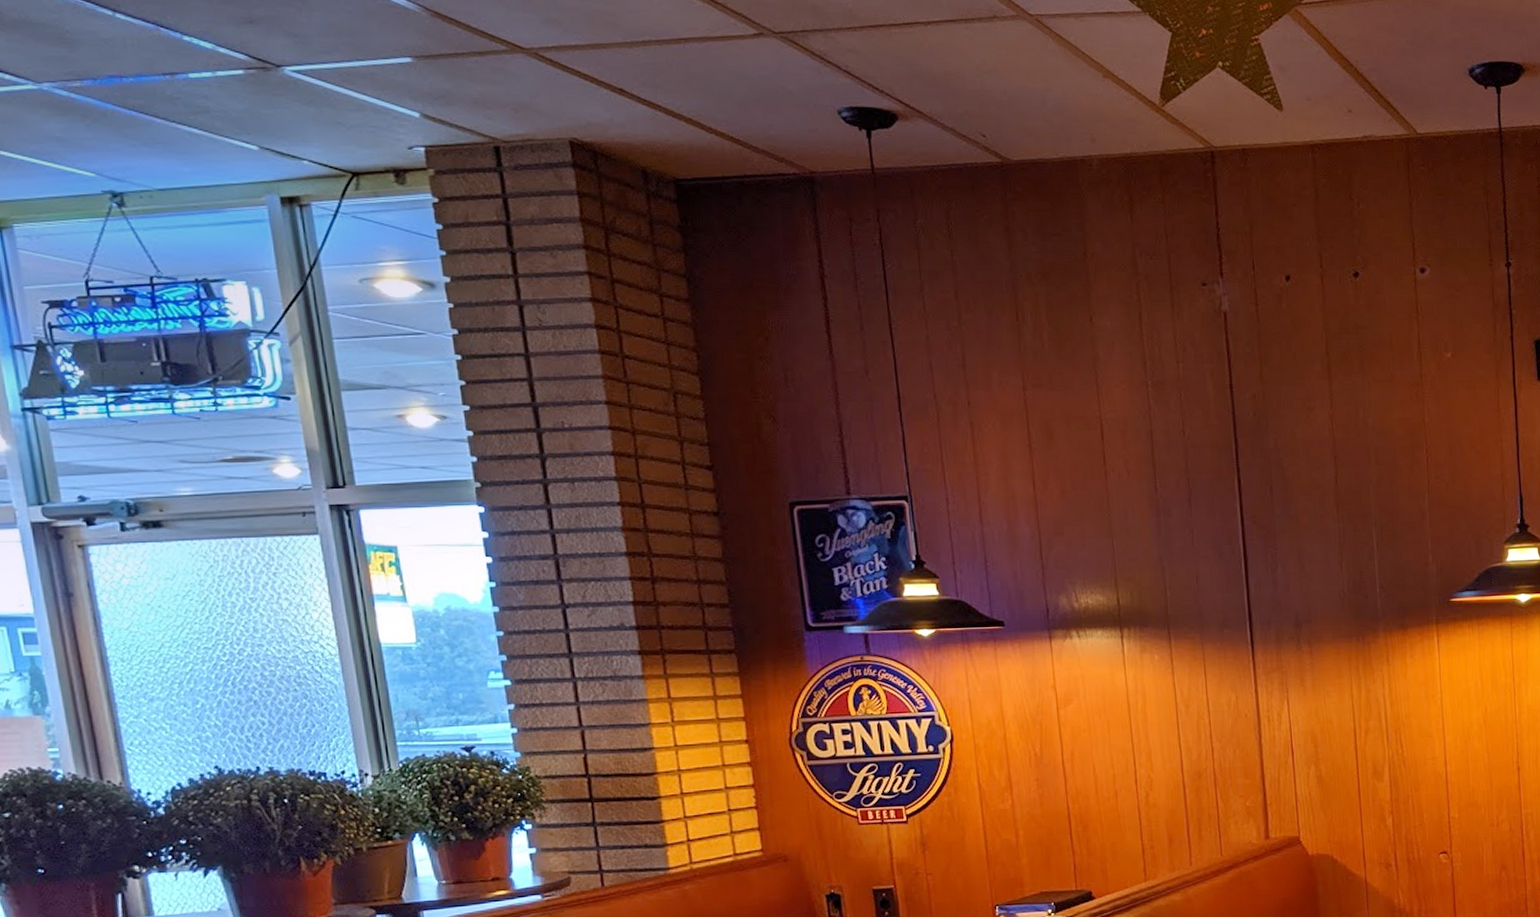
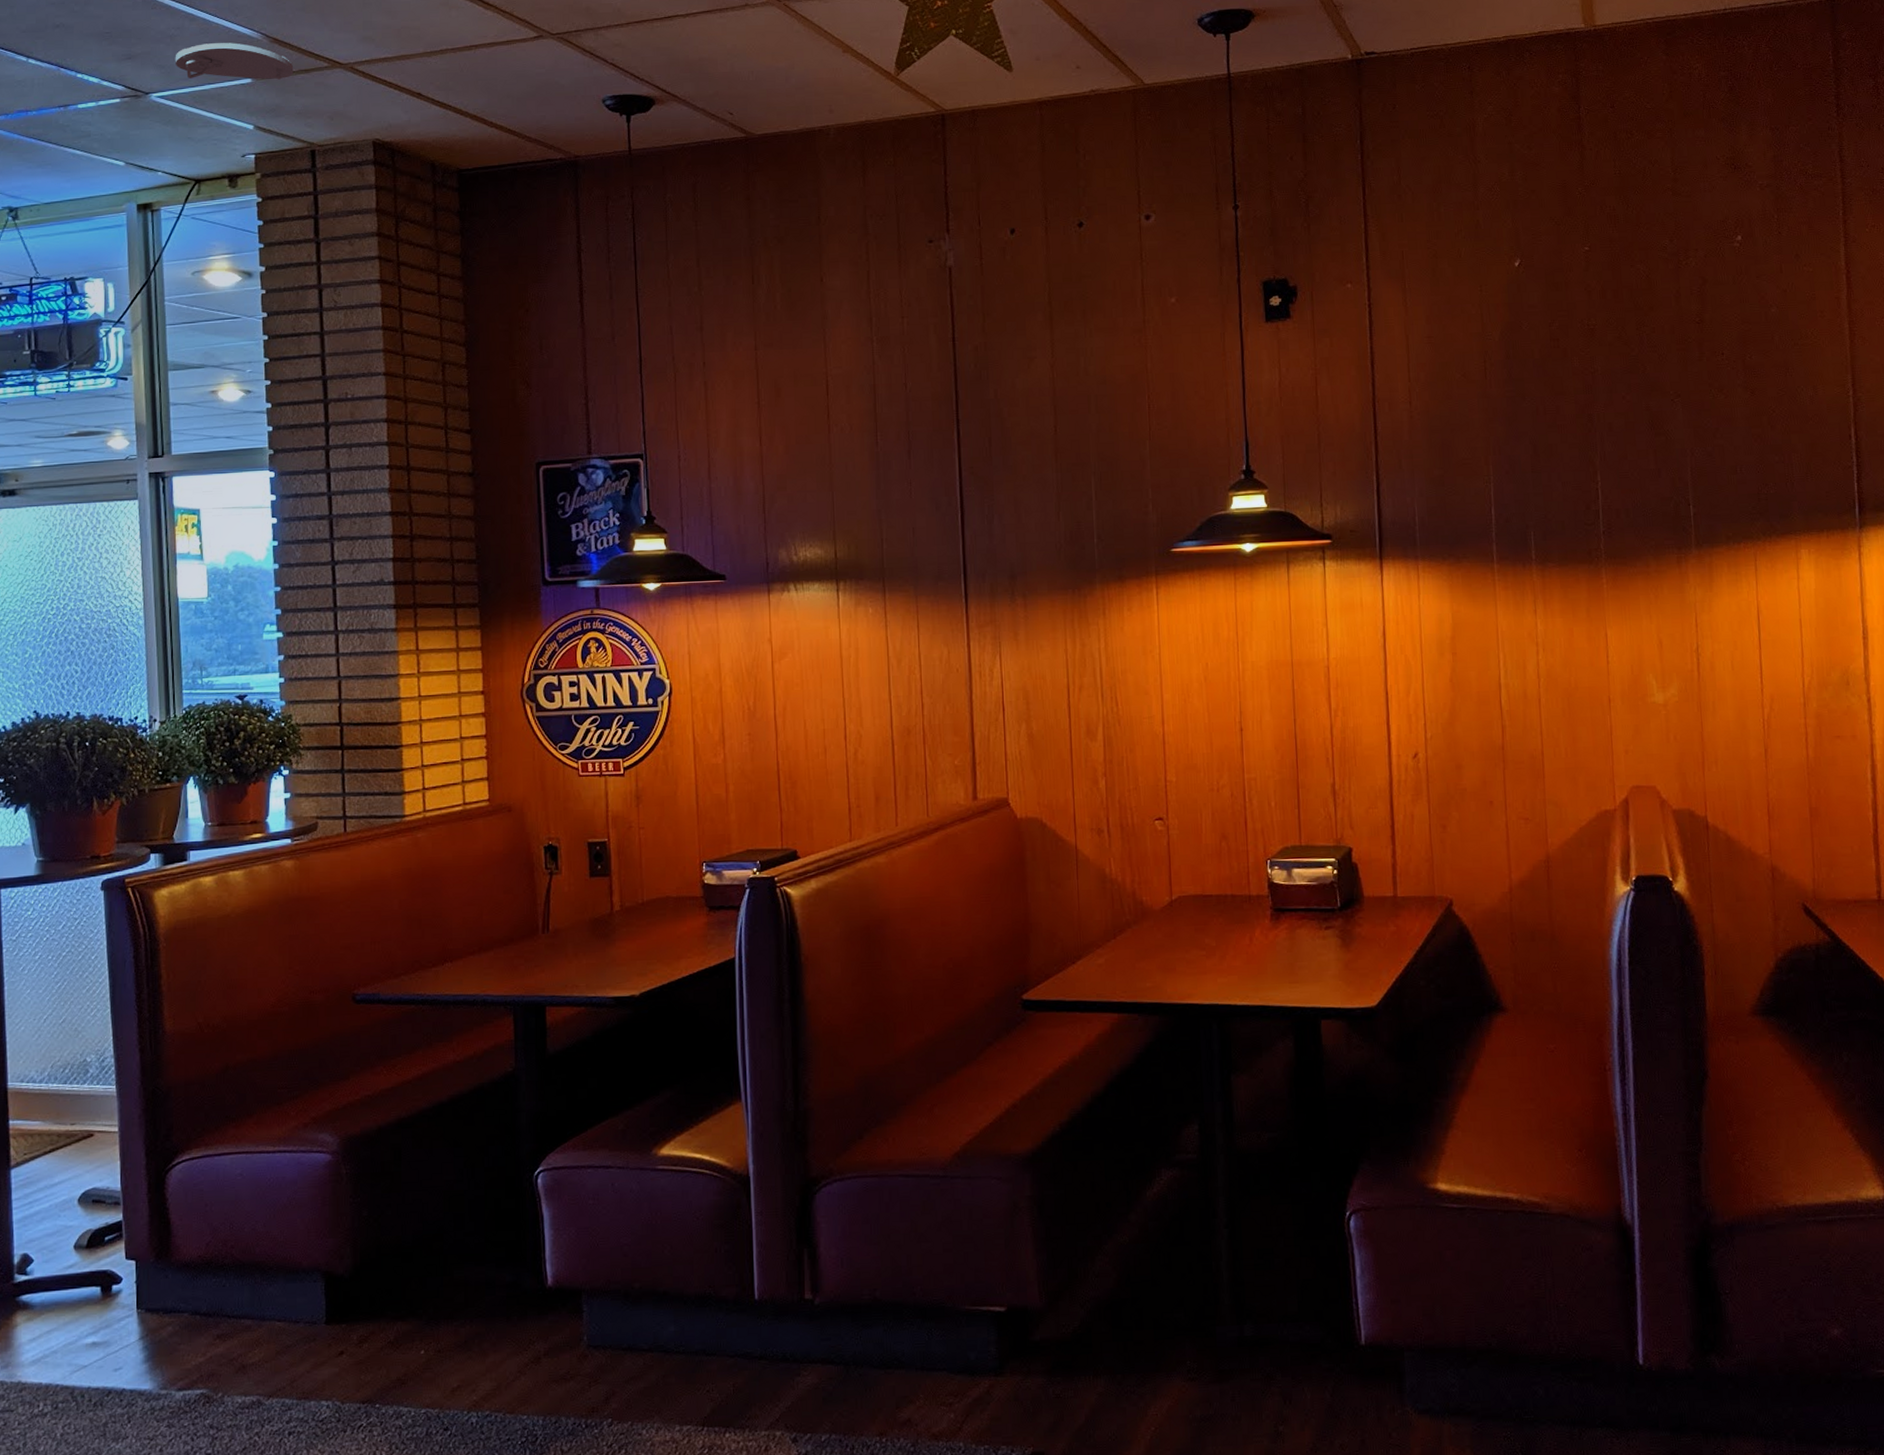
smoke detector: none [310,11,464,62] -> present [175,43,294,80]

